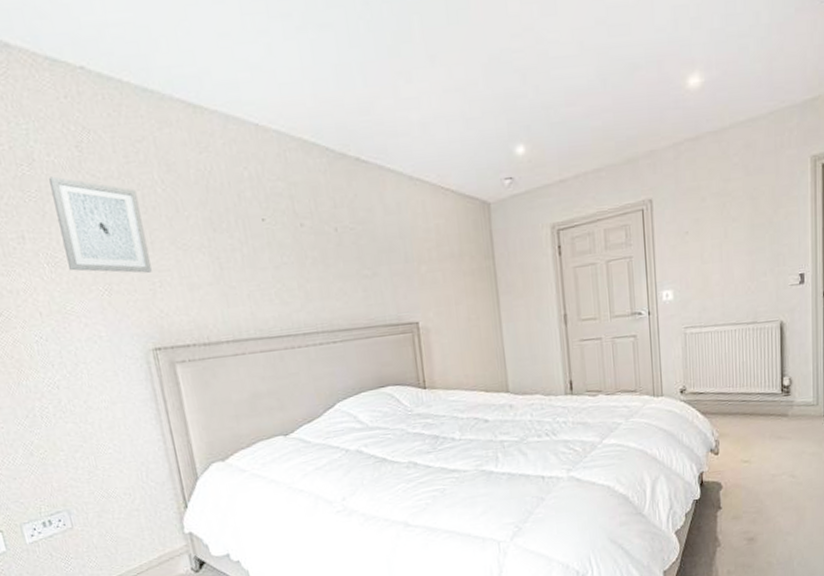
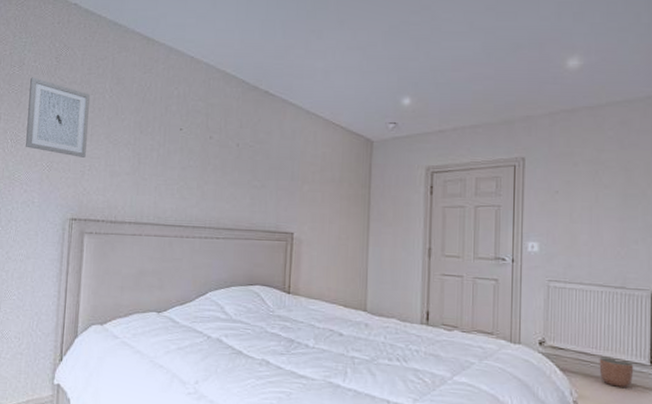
planter: none [736,392,768,420] -> present [599,357,634,387]

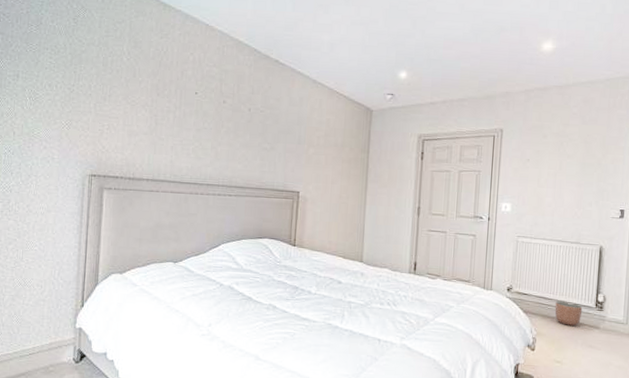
wall art: present [26,77,90,158] -> none [45,37,108,117]

